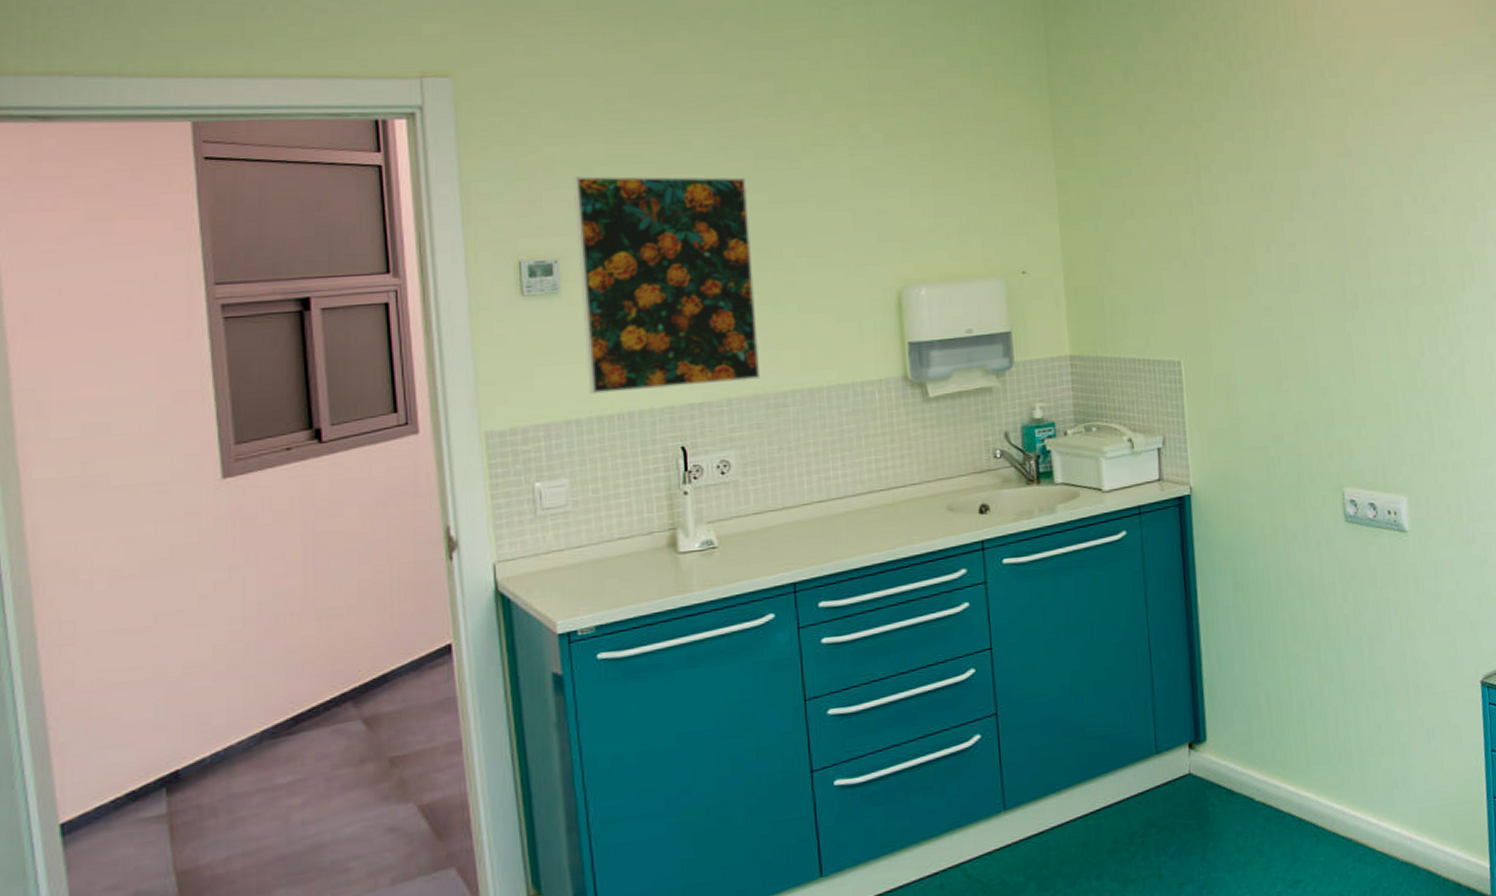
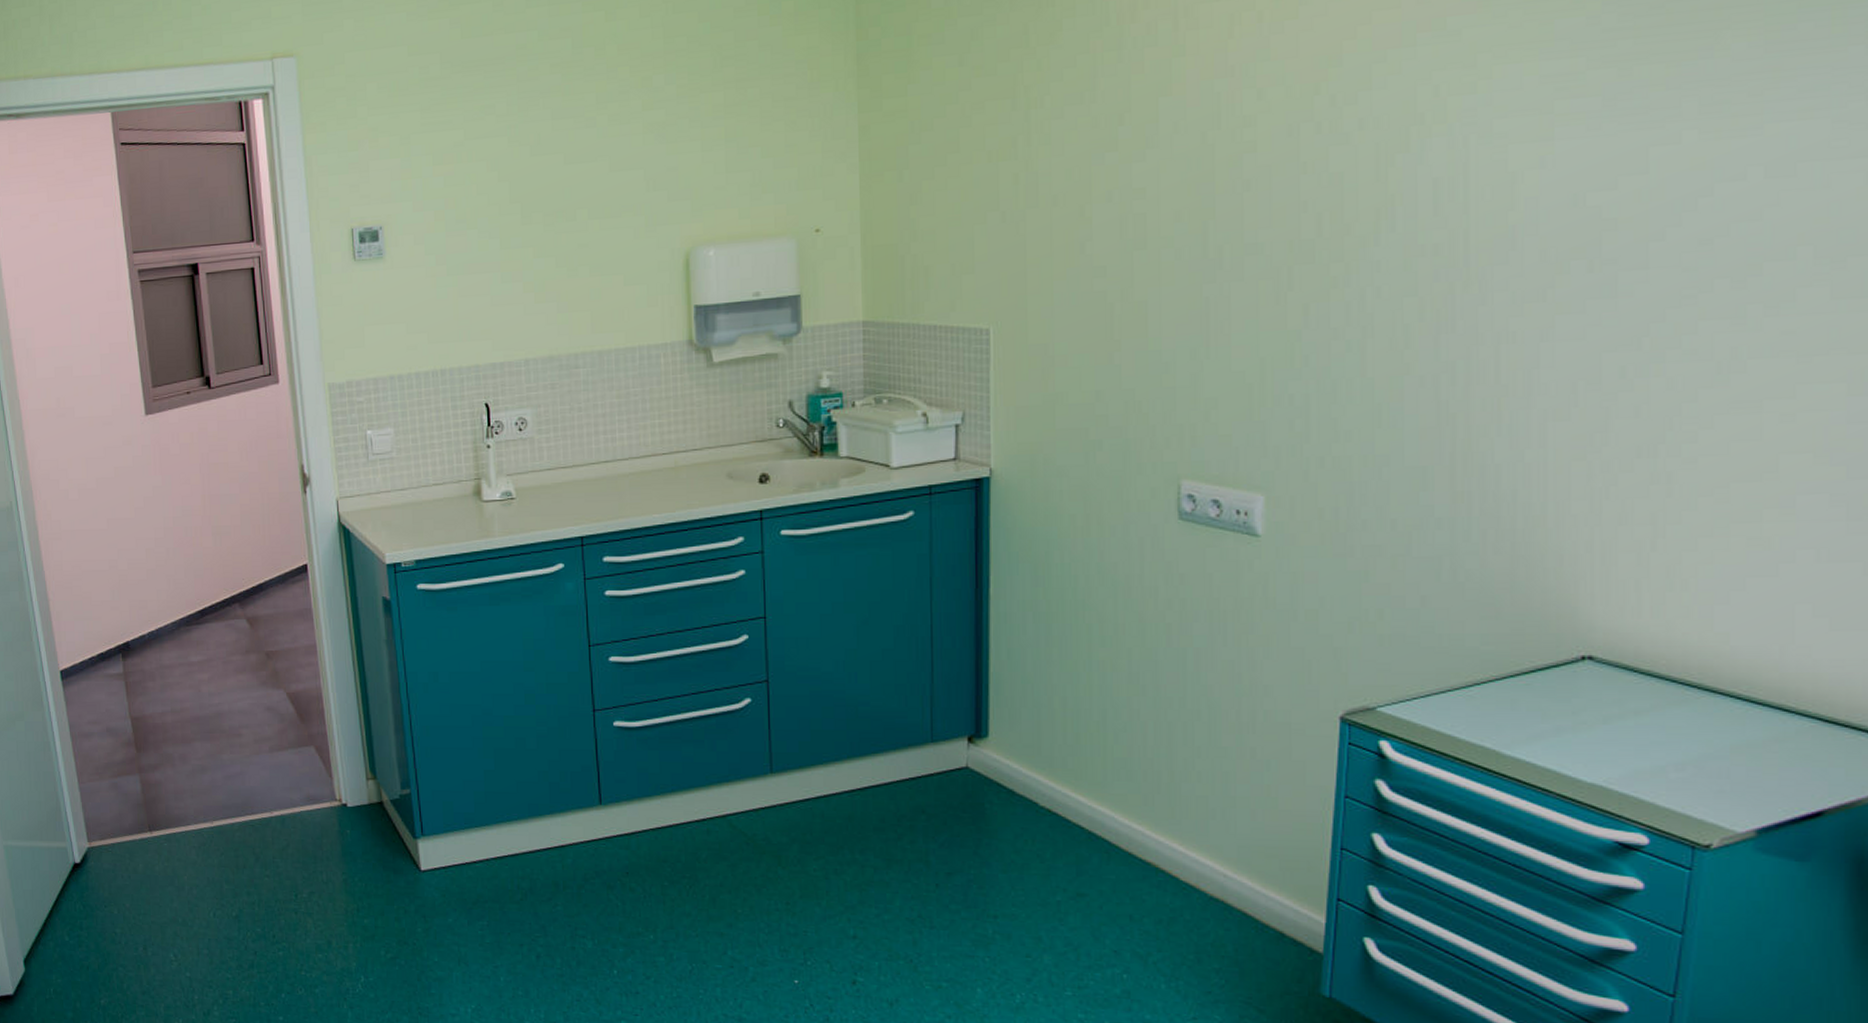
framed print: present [574,176,761,394] -> none [395,139,555,352]

